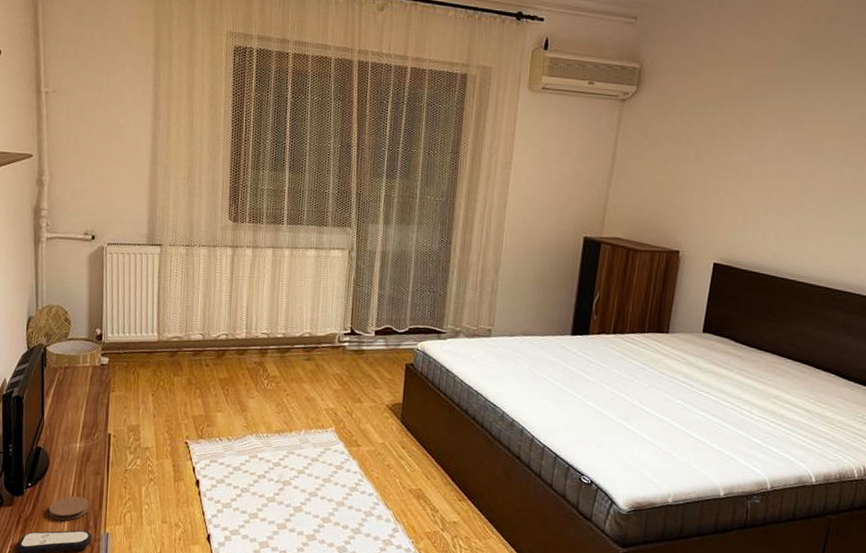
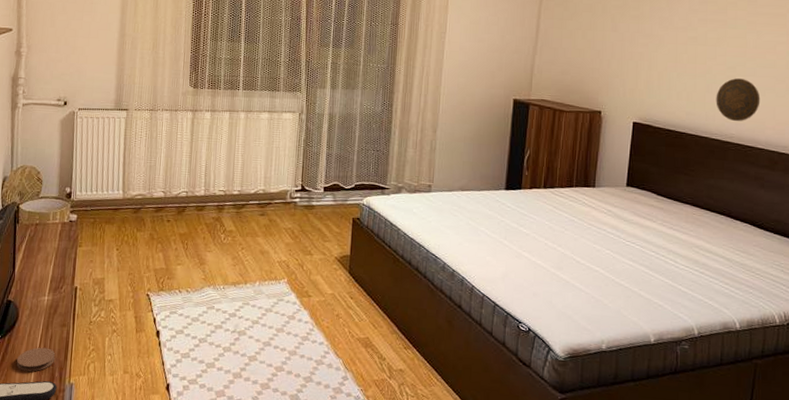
decorative plate: none [805,216,855,264] -> present [716,78,761,122]

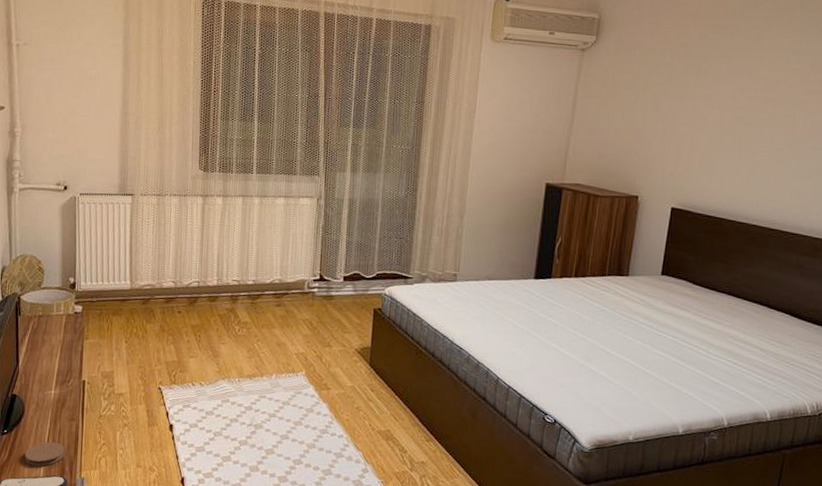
decorative plate: present [716,78,761,122] -> none [759,161,807,207]

